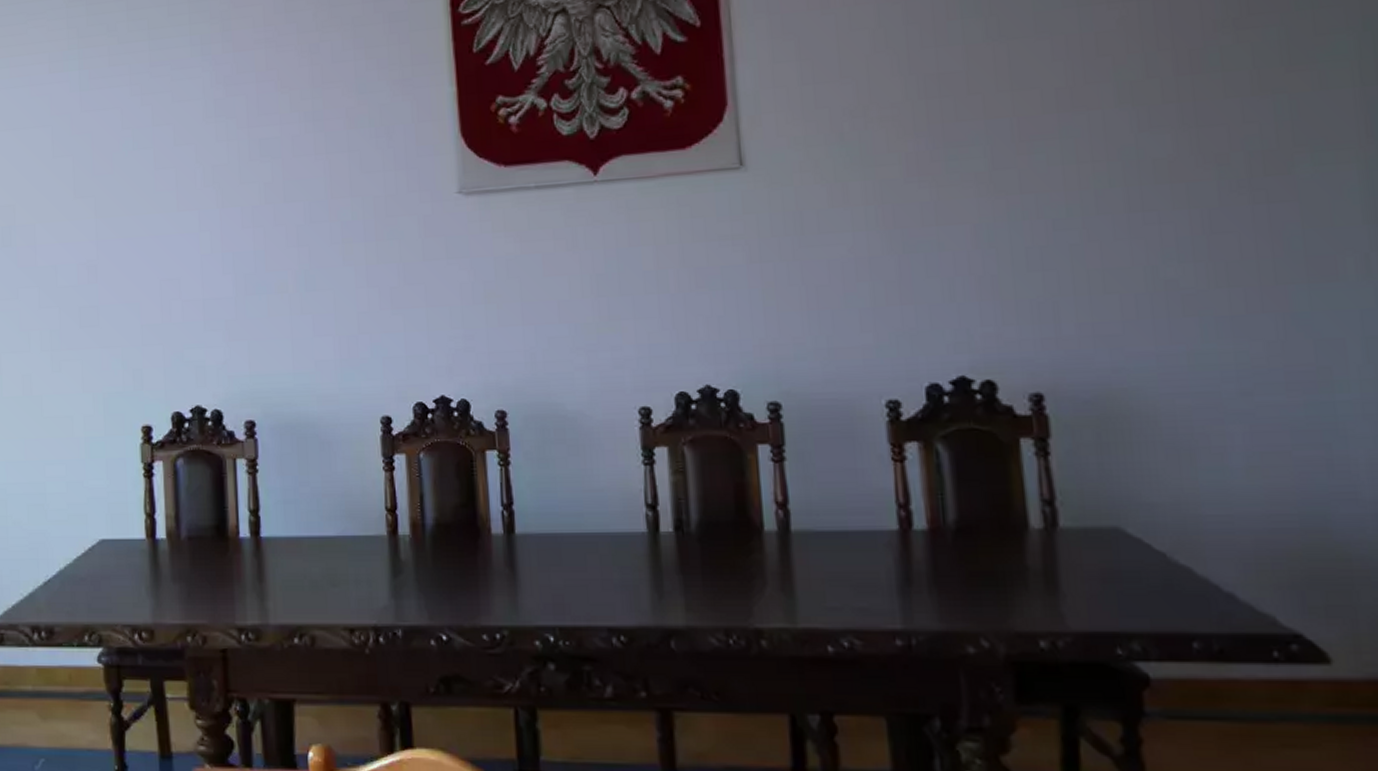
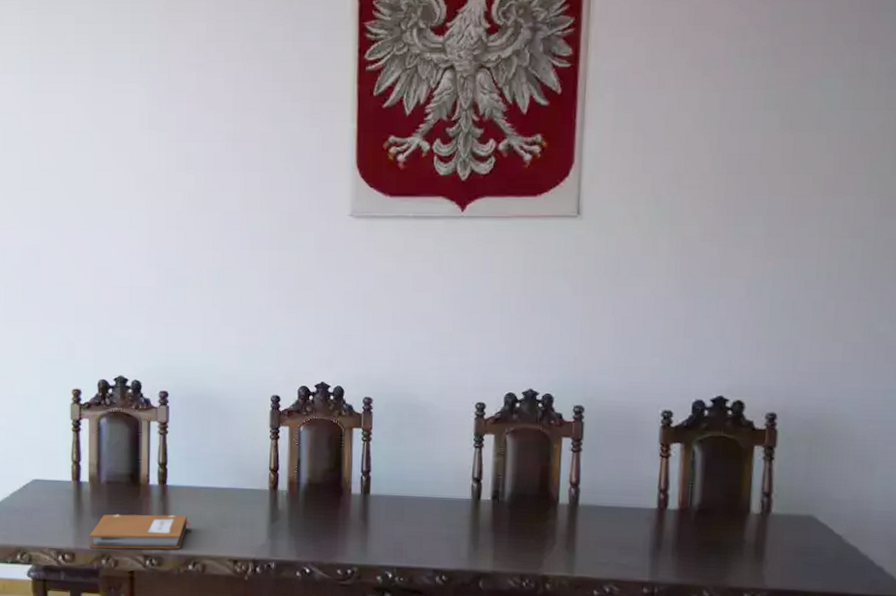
notebook: none [169,574,293,622] -> present [89,514,191,550]

